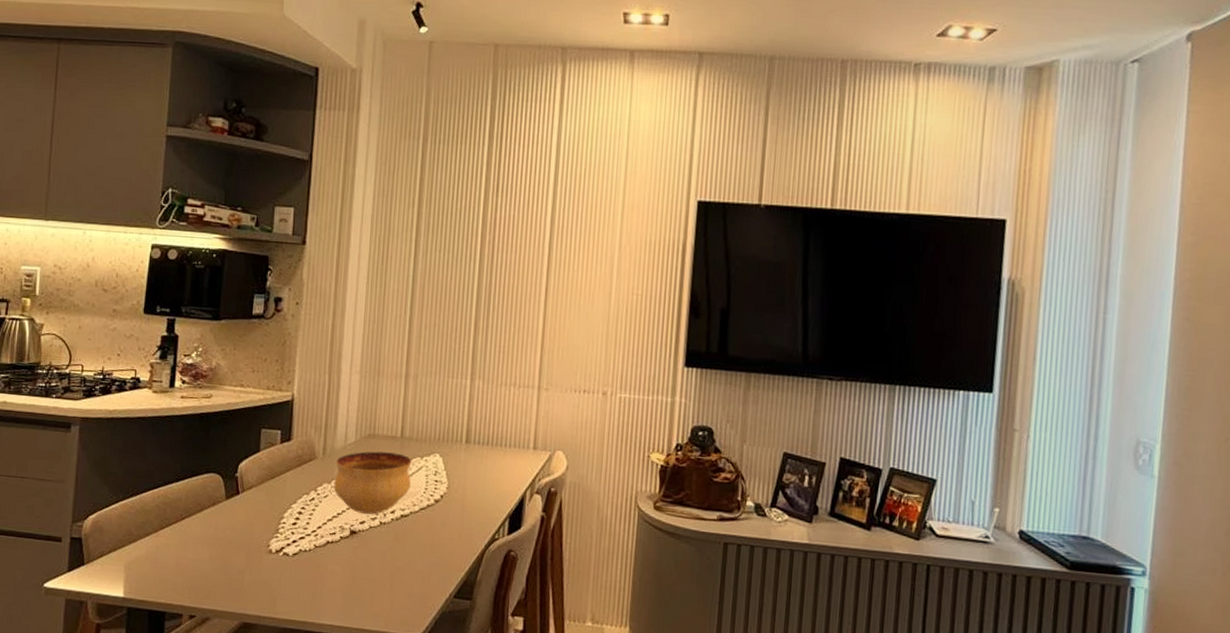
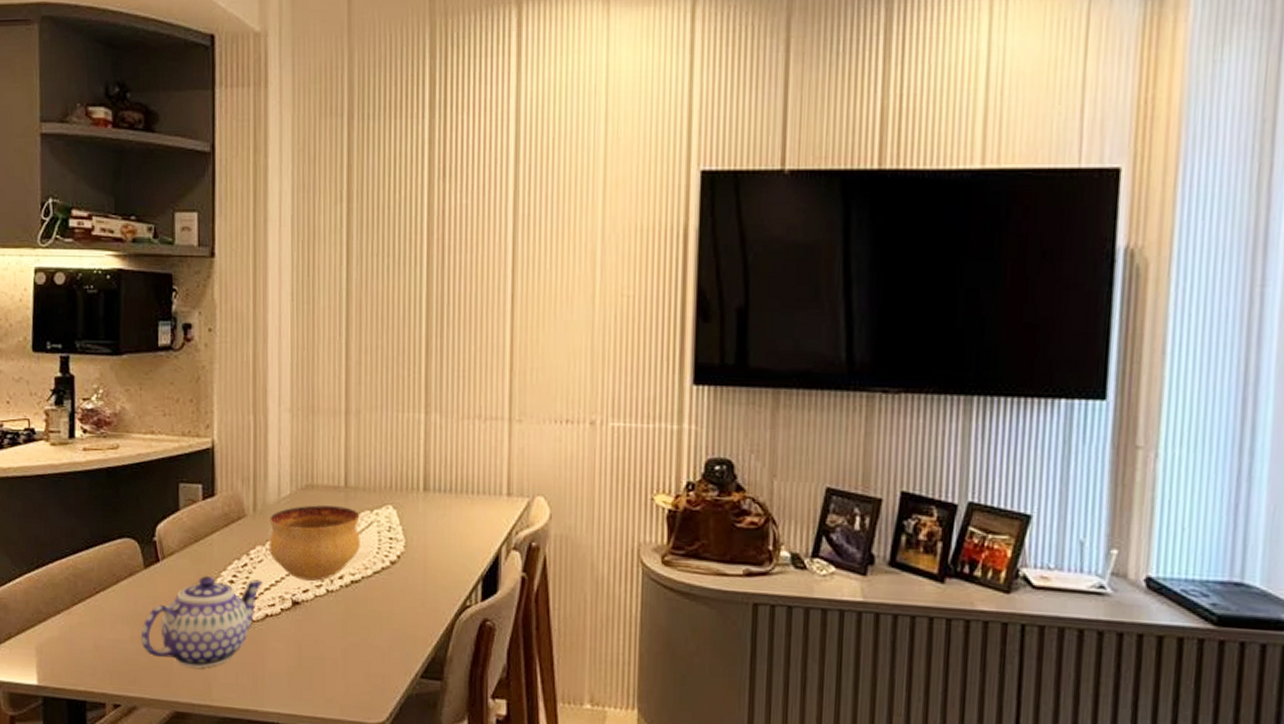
teapot: none [217,507,327,586] -> present [140,576,263,668]

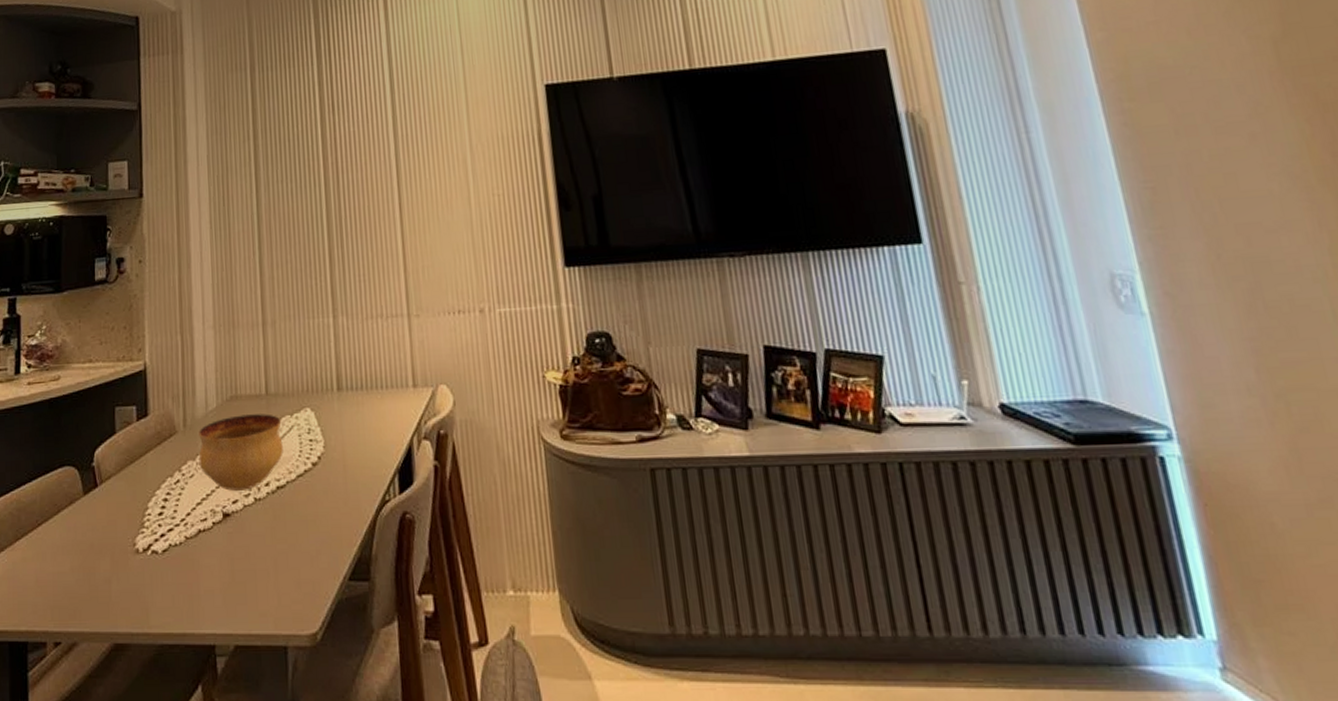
teapot: present [140,576,263,668] -> none [80,495,195,594]

